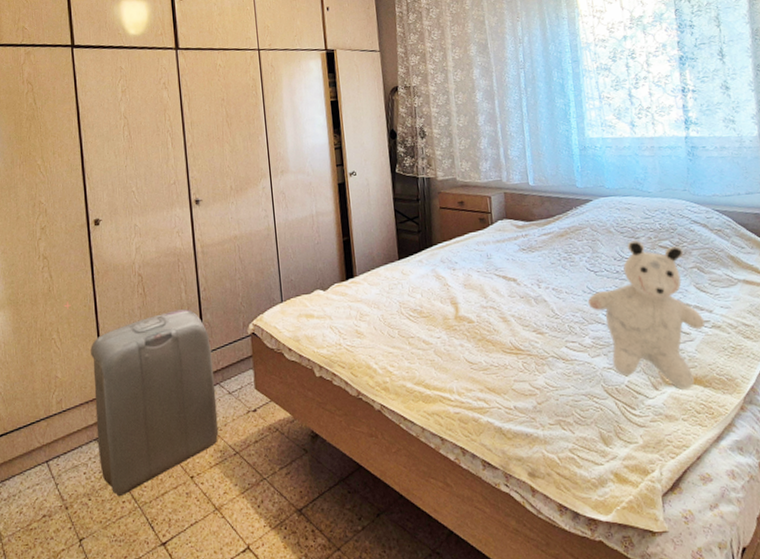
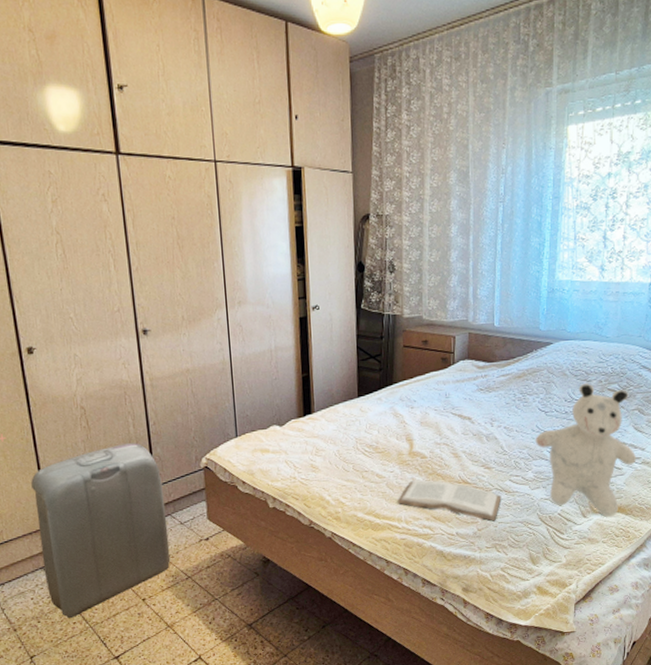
book: none [447,346,560,394] -> present [398,479,502,522]

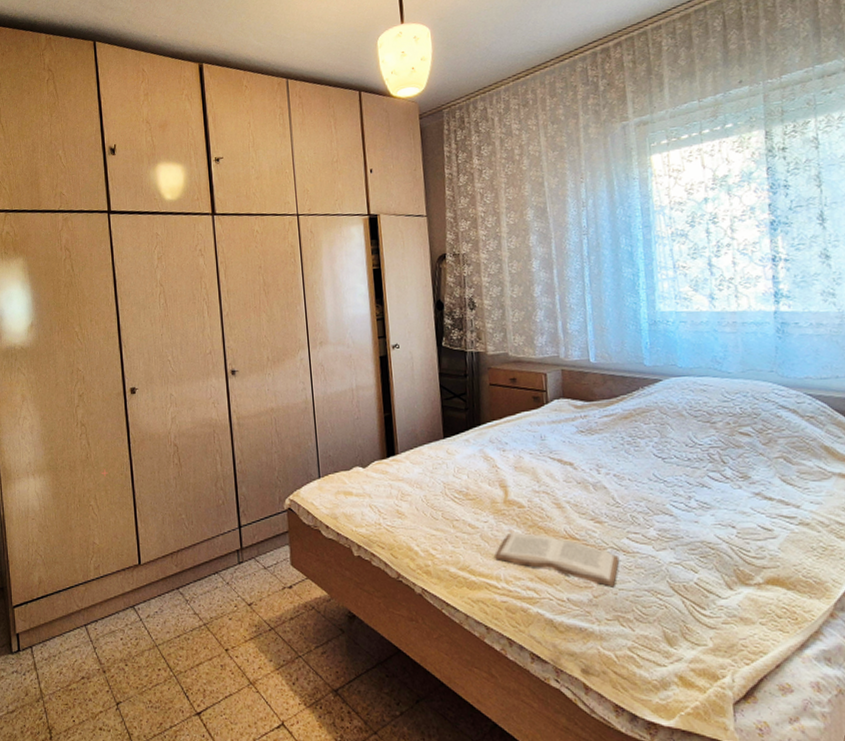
suitcase: present [31,443,171,618] -> none [127,481,254,663]
stuffed animal: present [535,383,637,517] -> none [653,425,791,591]

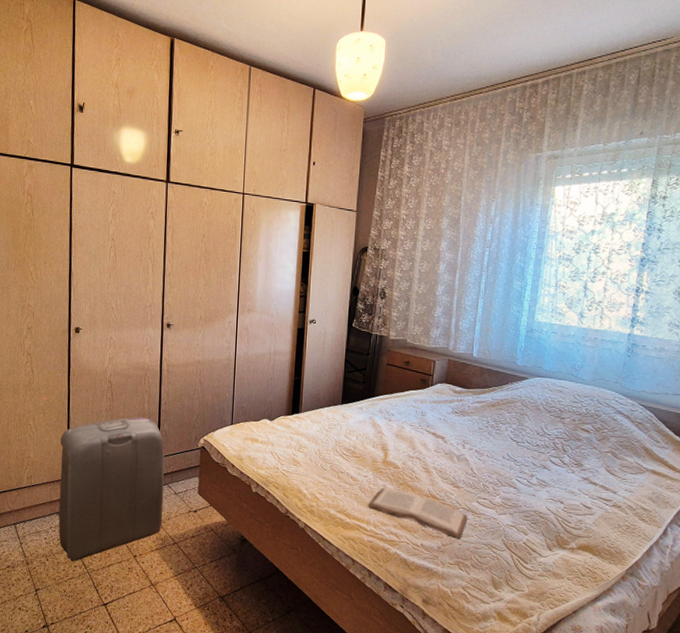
suitcase: none [127,481,254,663] -> present [58,417,165,561]

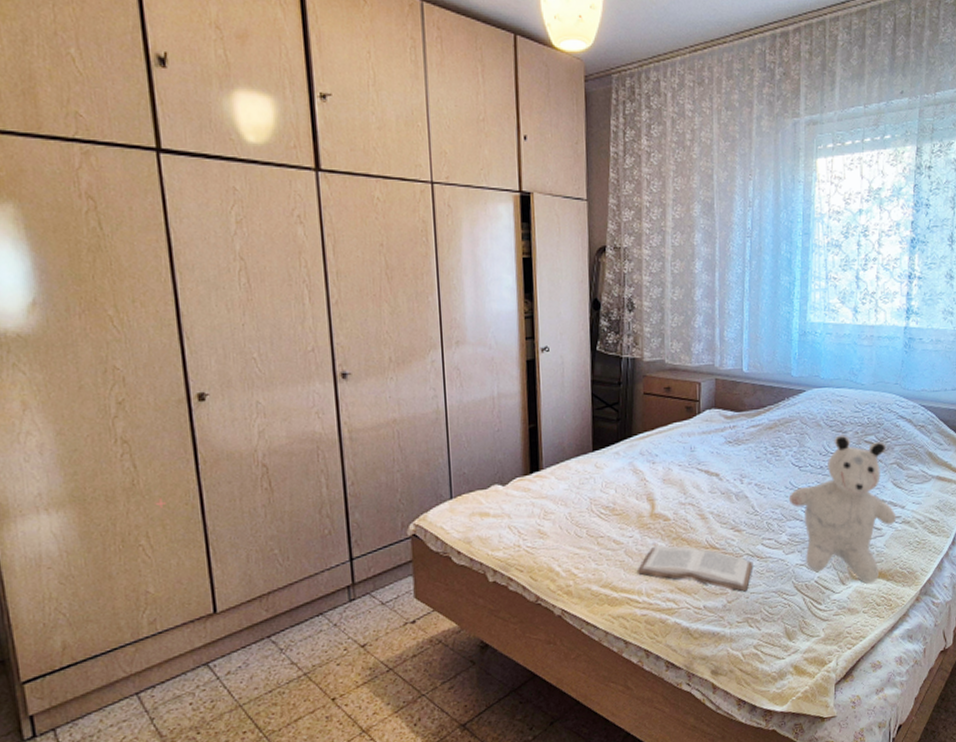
suitcase: present [58,417,165,561] -> none [196,507,368,726]
stuffed animal: none [504,420,608,555] -> present [788,435,897,584]

